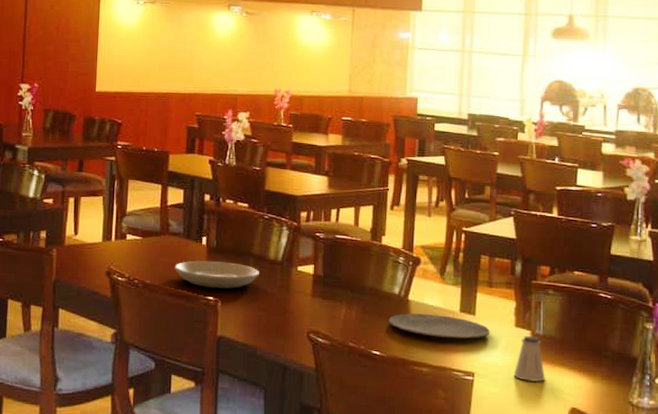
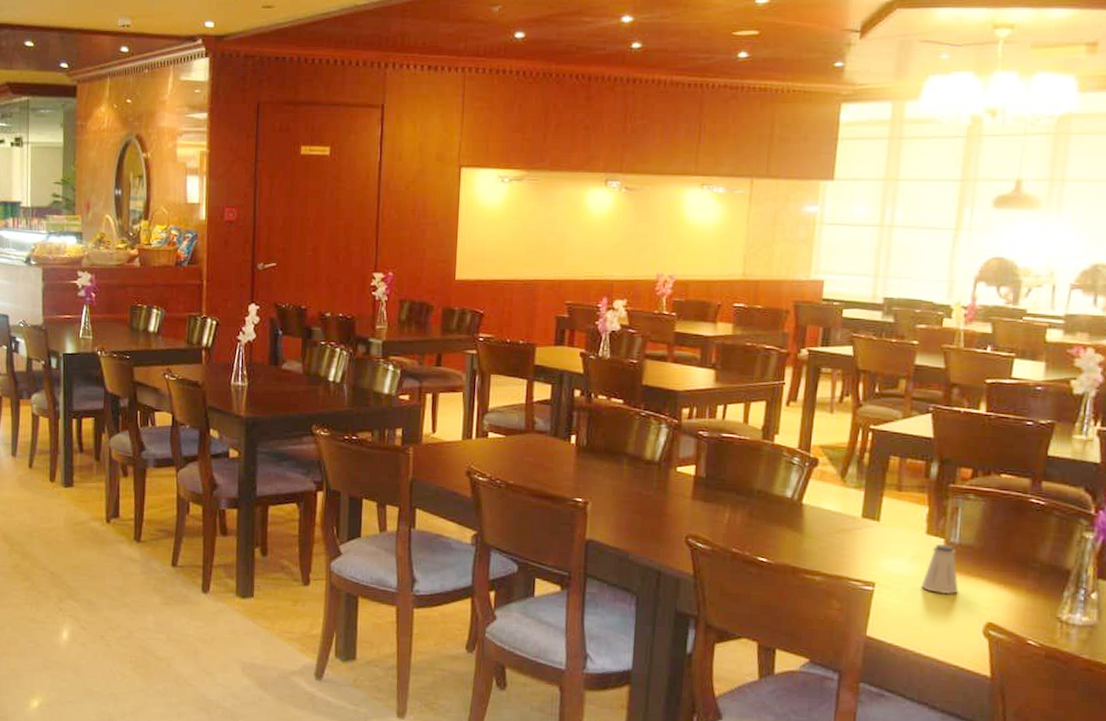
plate: present [174,260,259,289] -> none [540,460,634,490]
plate: present [388,313,490,339] -> none [778,518,896,547]

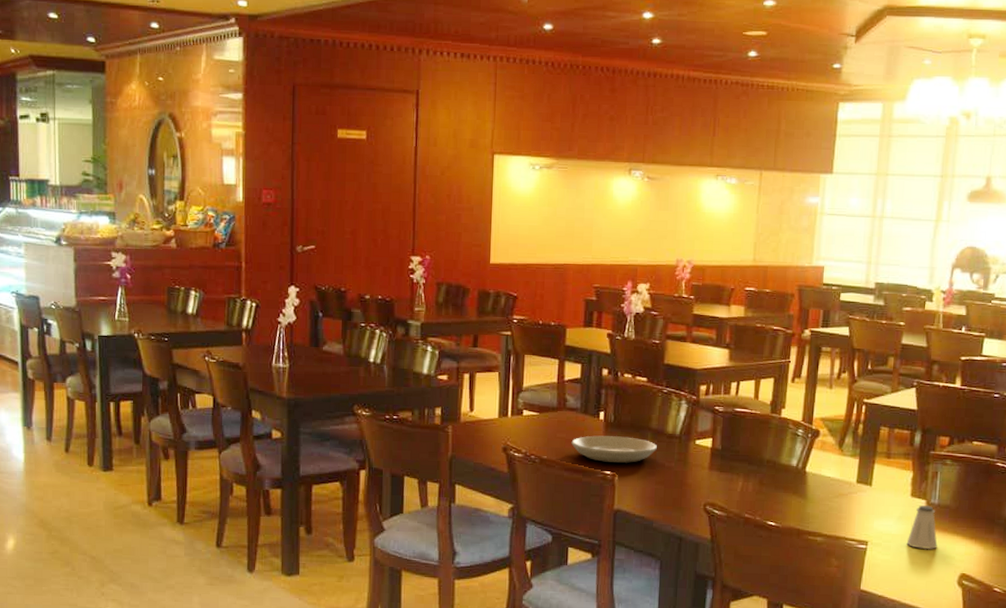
plate: none [540,460,634,490] -> present [571,435,657,463]

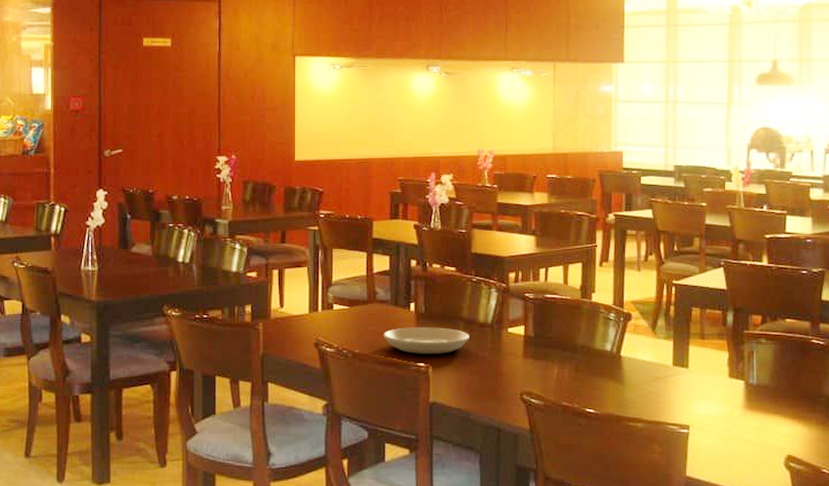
saltshaker: present [906,505,938,550] -> none [728,386,760,432]

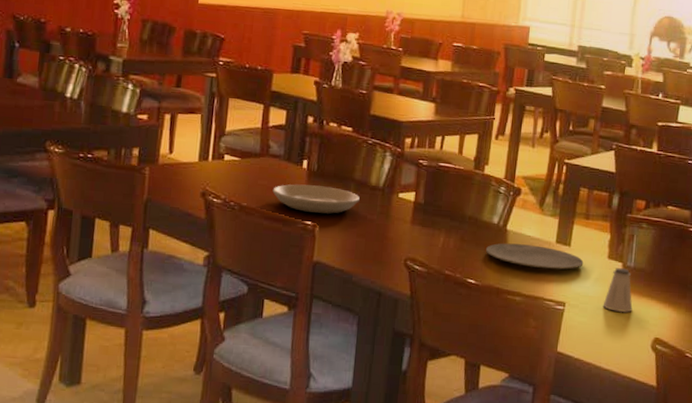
plate: none [601,369,704,393] -> present [485,243,584,270]
saltshaker: none [728,386,760,432] -> present [603,268,633,313]

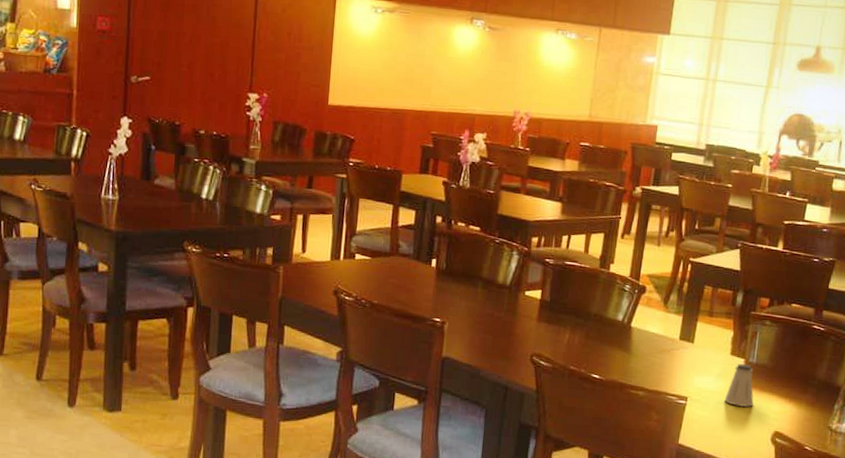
plate: present [272,184,360,214] -> none [402,282,487,311]
plate: present [485,243,584,270] -> none [610,339,706,366]

